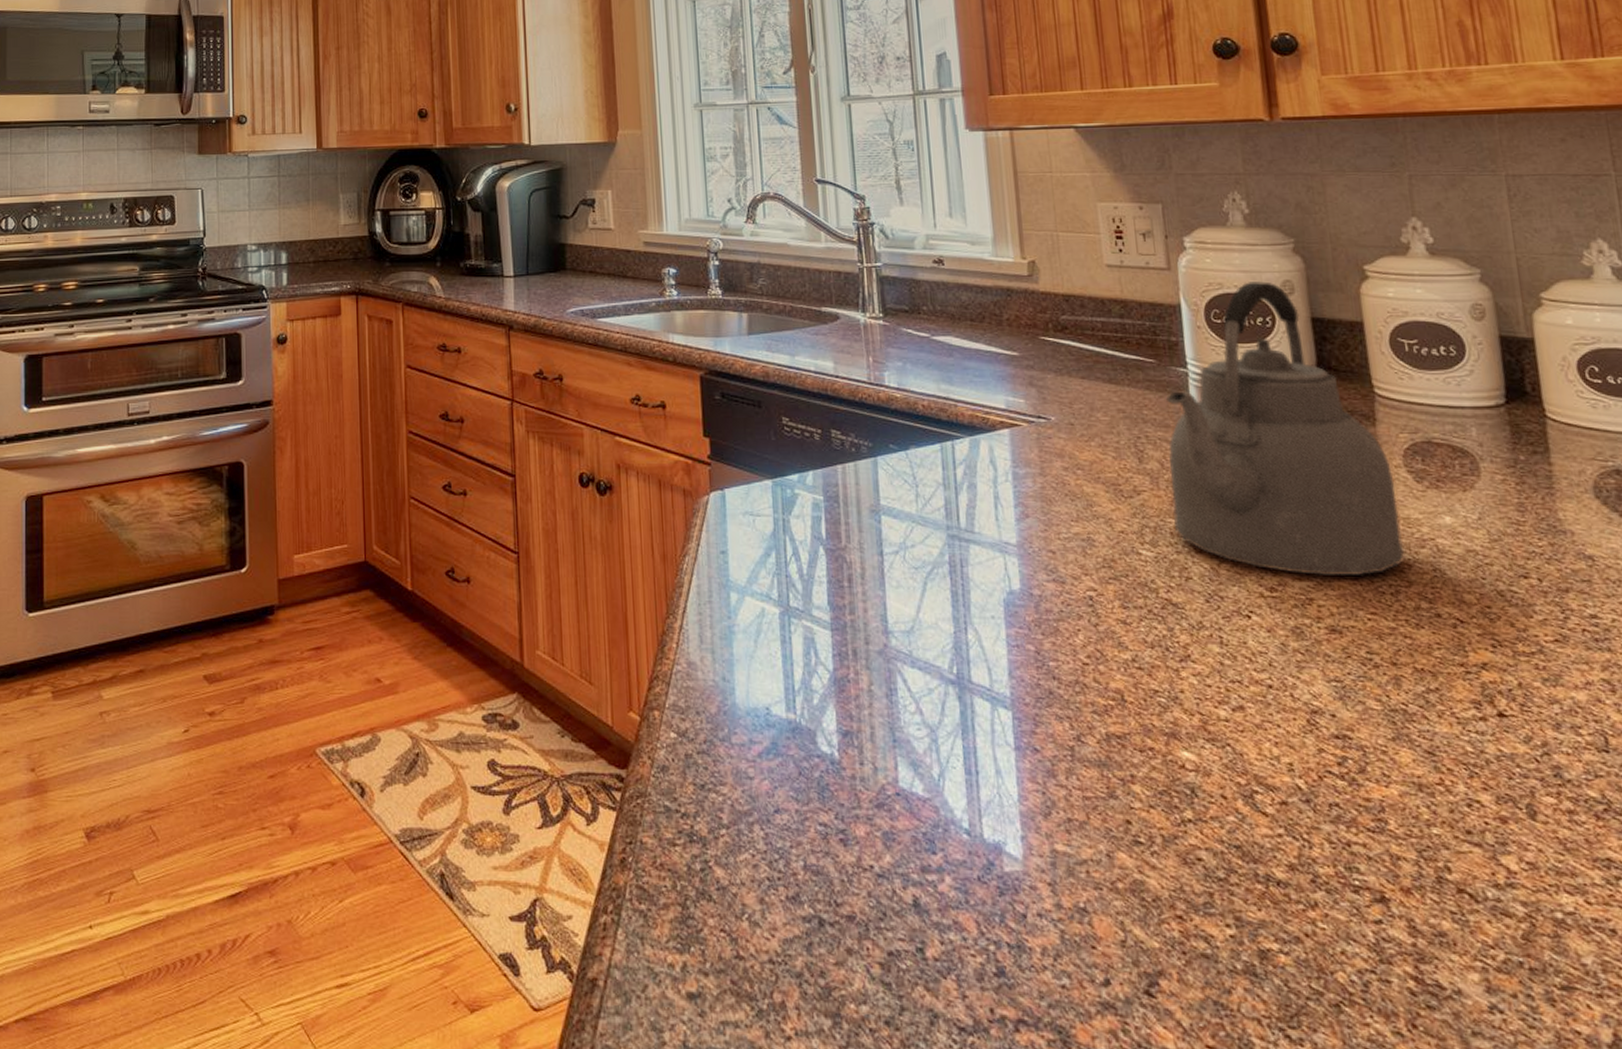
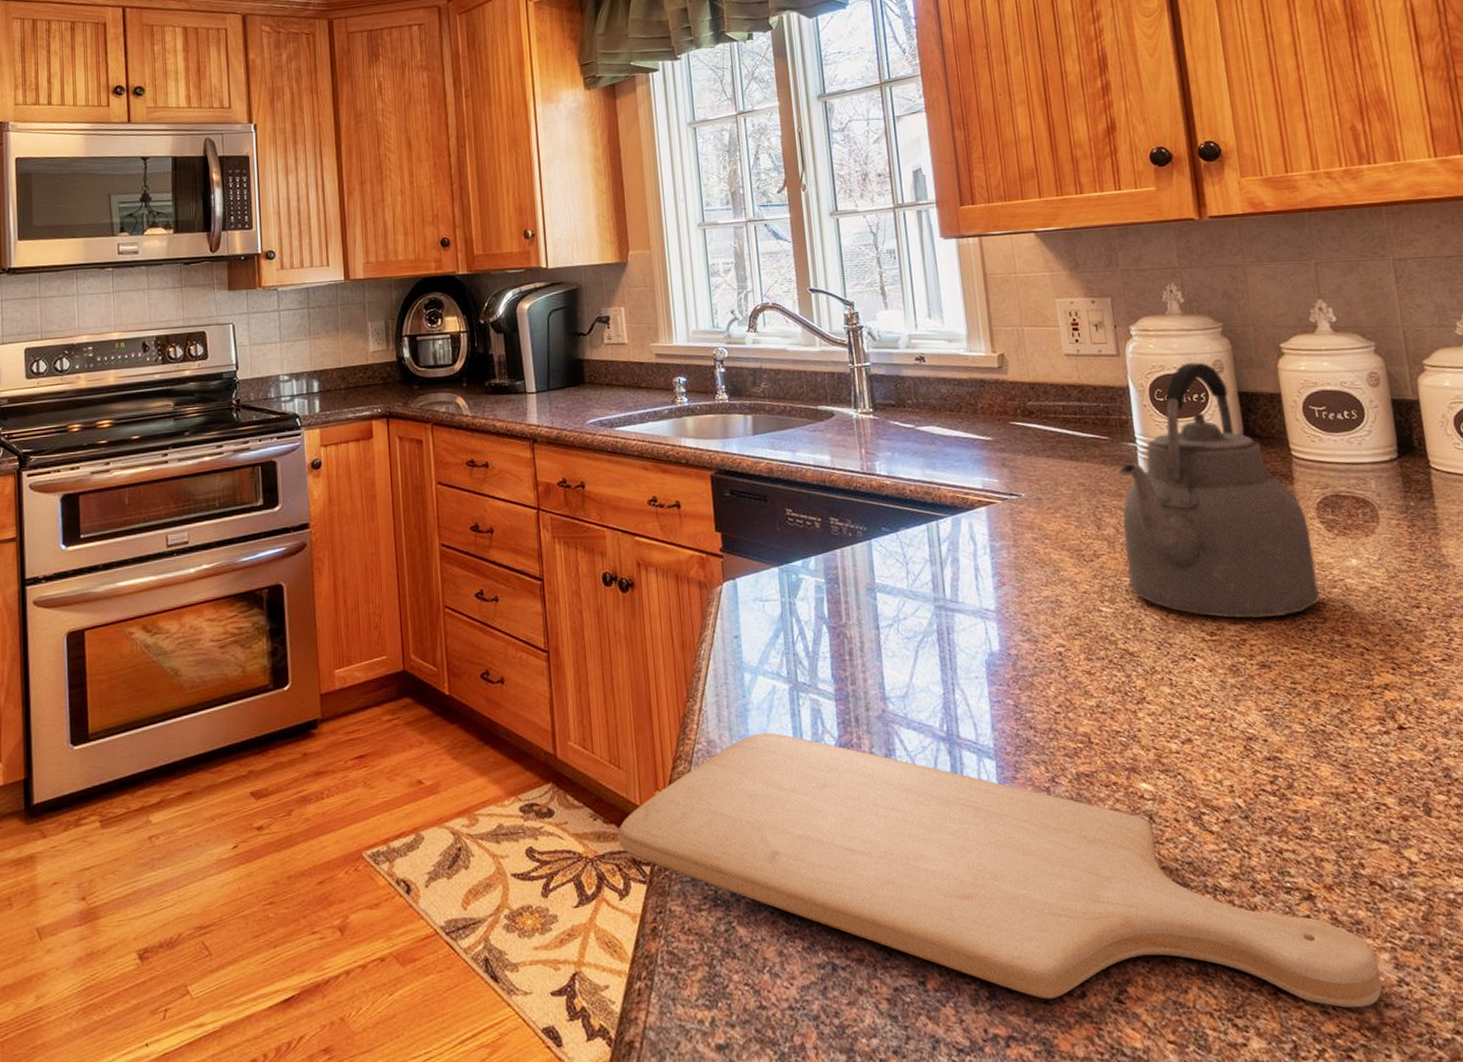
chopping board: none [586,659,1469,1033] -> present [617,733,1382,1008]

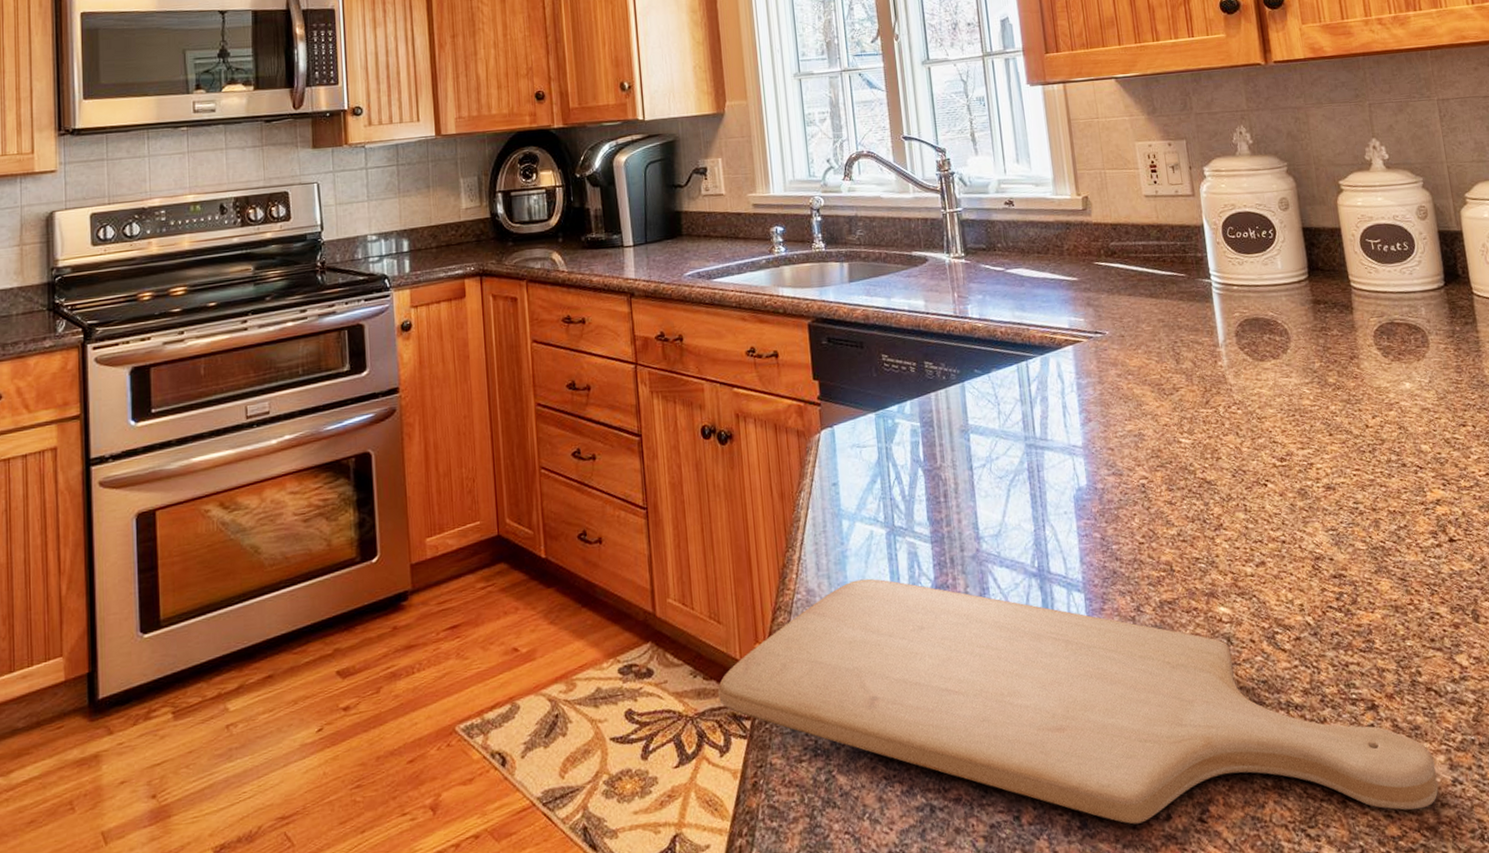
kettle: present [1118,362,1321,619] -> none [1195,200,1379,444]

